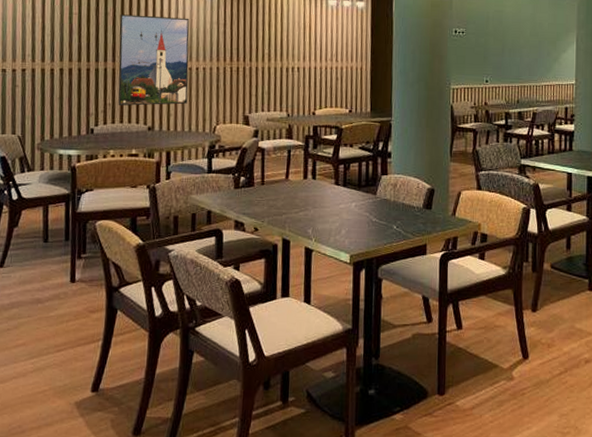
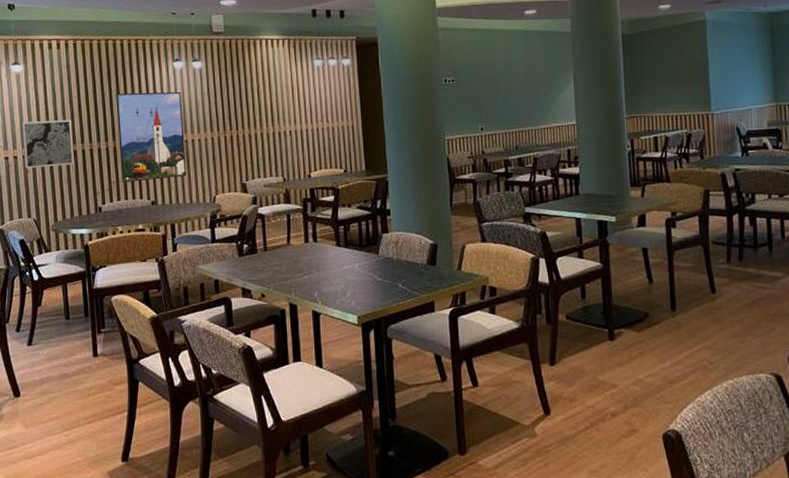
wall art: none [13,35,70,84] -> present [22,120,74,169]

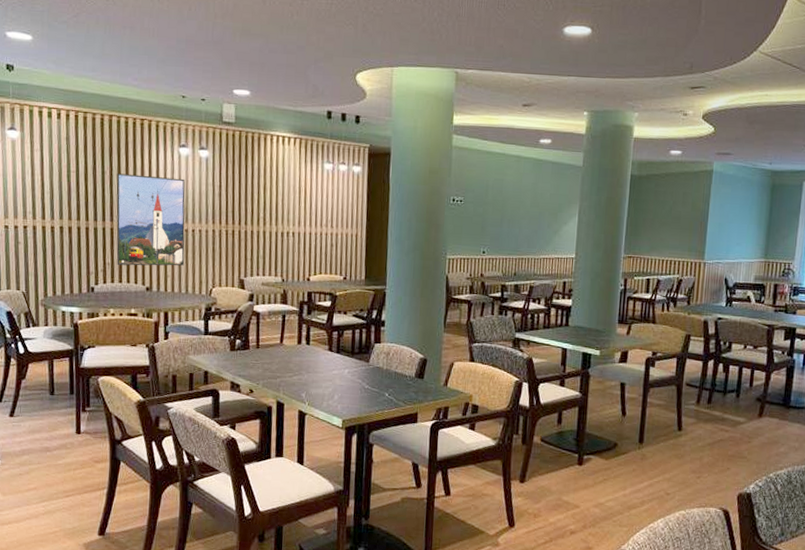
wall art: present [22,120,74,169] -> none [14,191,69,241]

